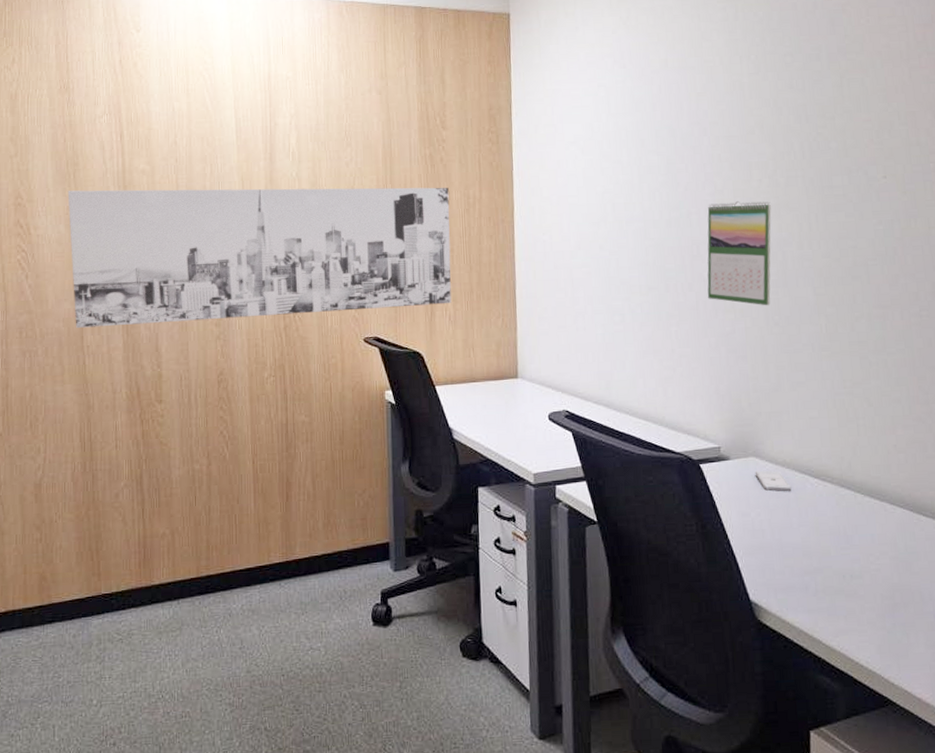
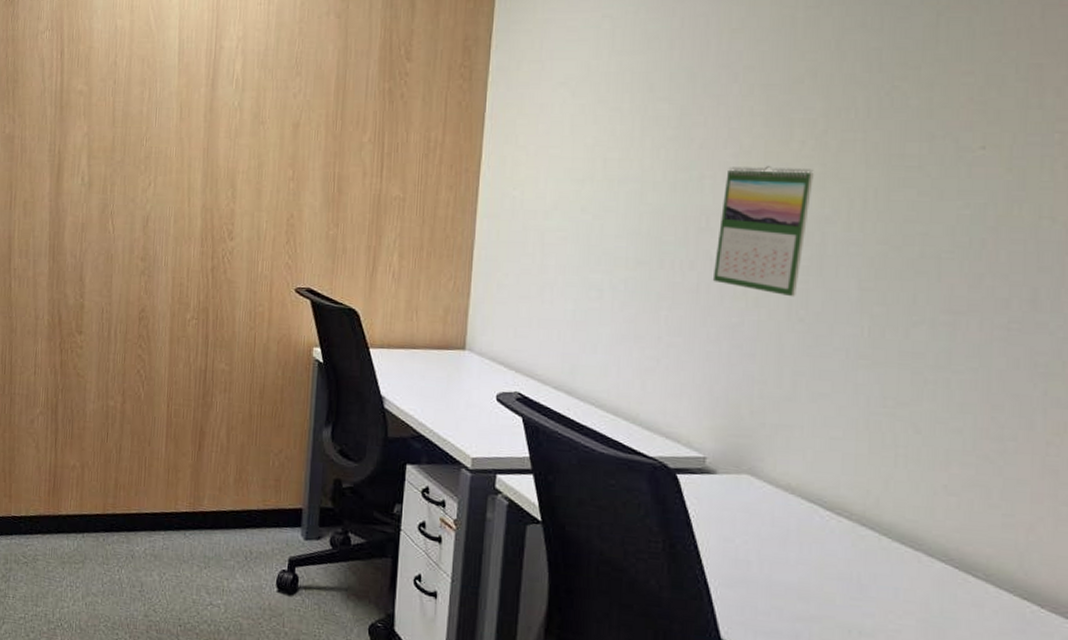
wall art: present [67,187,452,328] -> none [4,108,407,260]
smartphone: present [755,470,792,492] -> none [747,491,794,522]

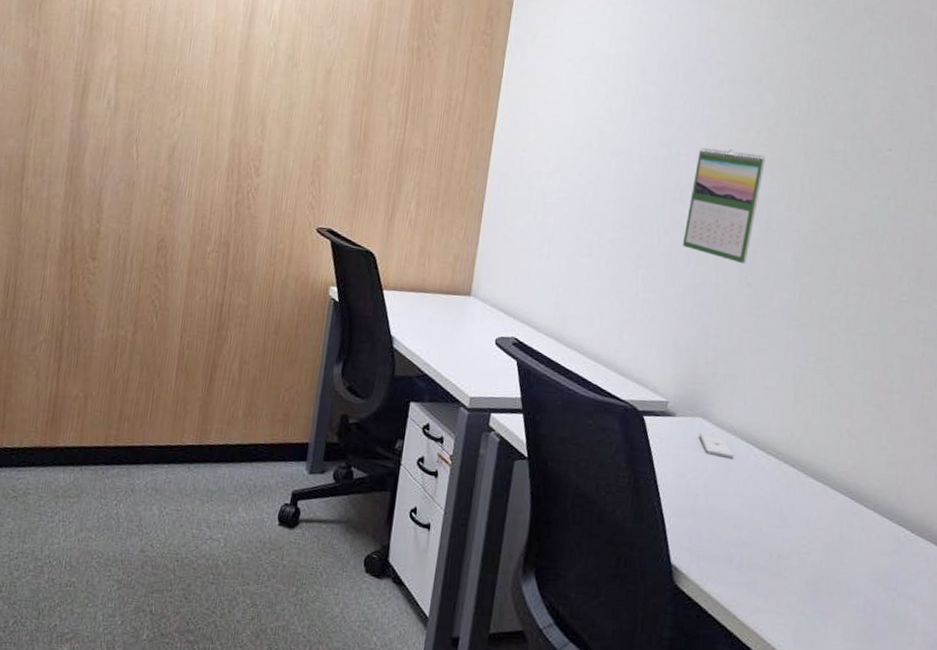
smartphone: none [747,491,794,522] -> present [699,432,734,460]

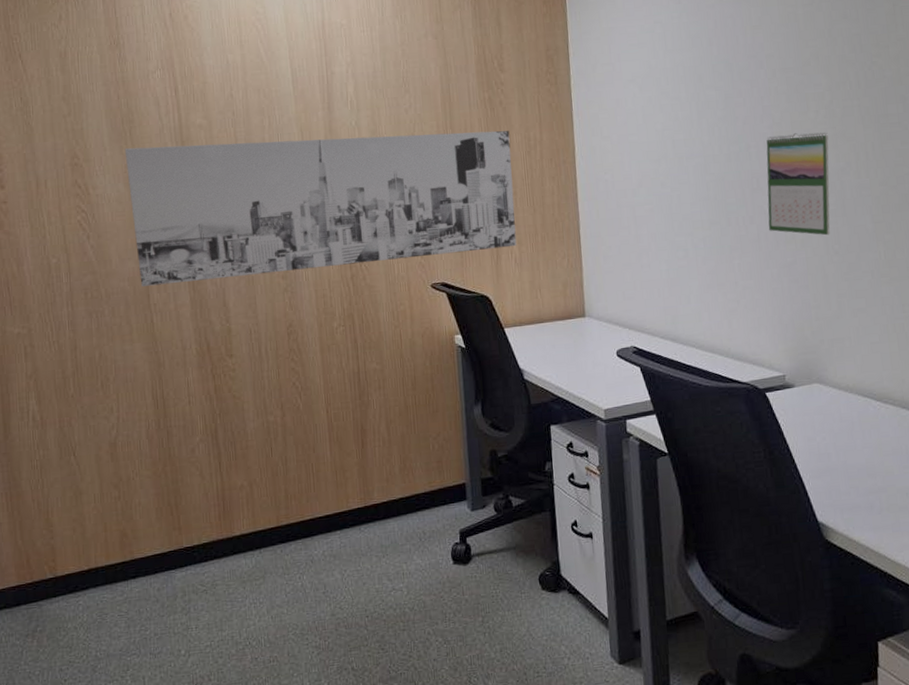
wall art: none [17,22,432,207] -> present [124,130,517,287]
smartphone: present [699,432,734,460] -> none [819,395,855,416]

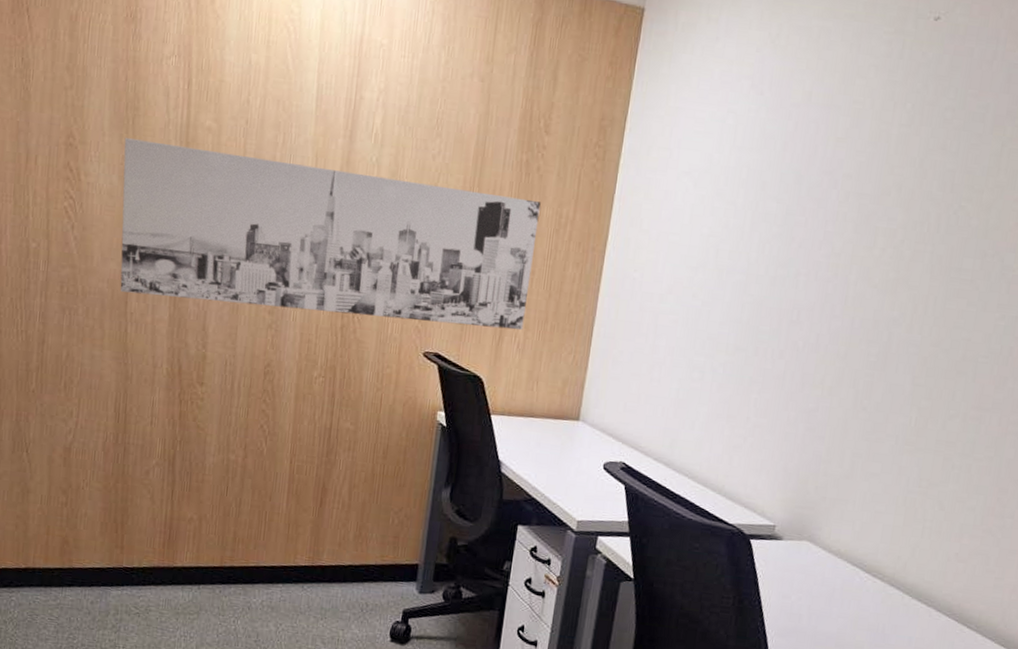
calendar: present [766,132,830,236] -> none [797,266,889,388]

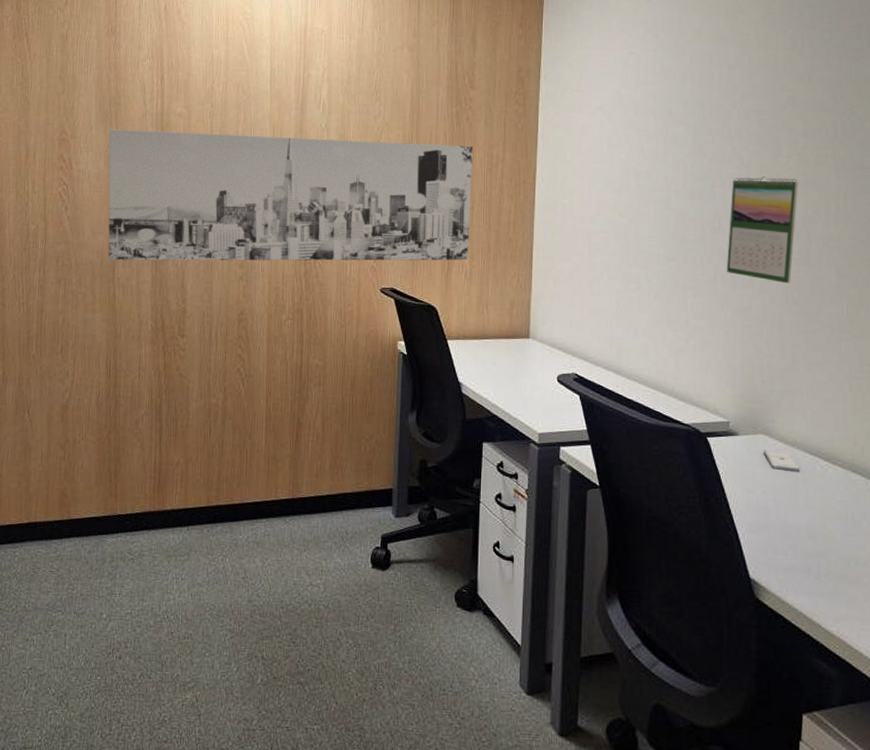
calendar: none [797,266,889,388] -> present [726,175,798,284]
smartphone: none [805,555,840,582] -> present [763,448,800,473]

